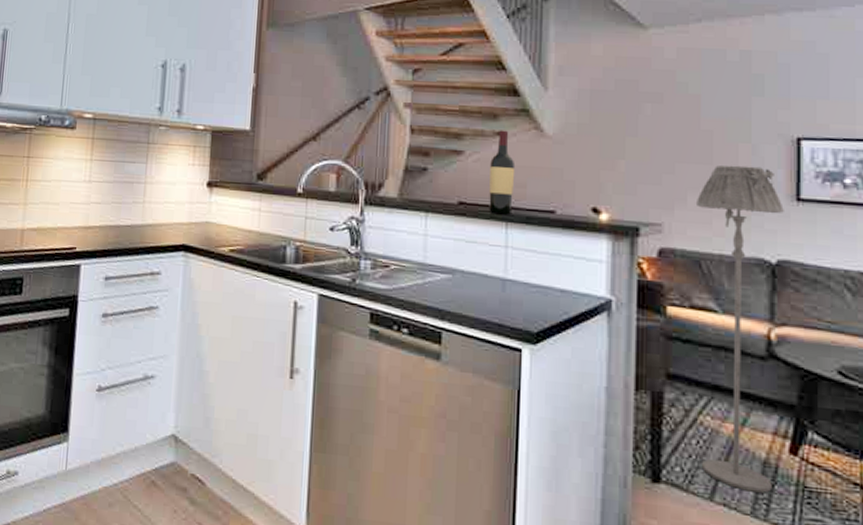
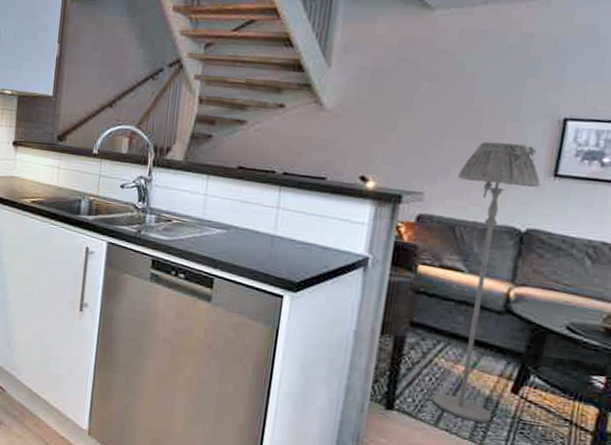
wine bottle: present [489,130,516,215] -> none [265,103,294,180]

